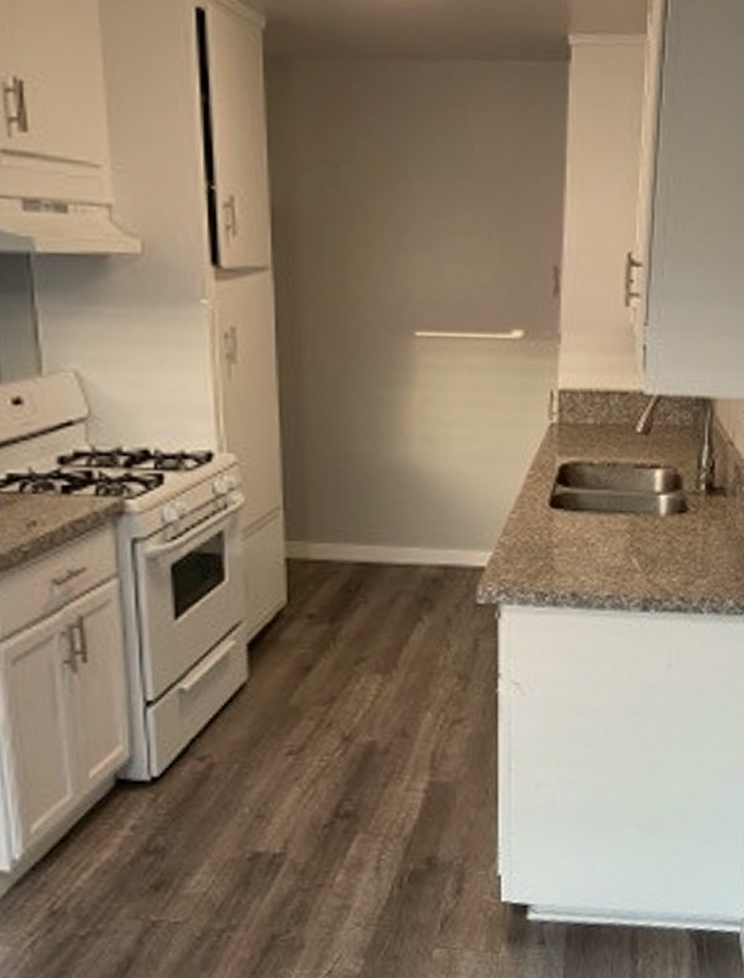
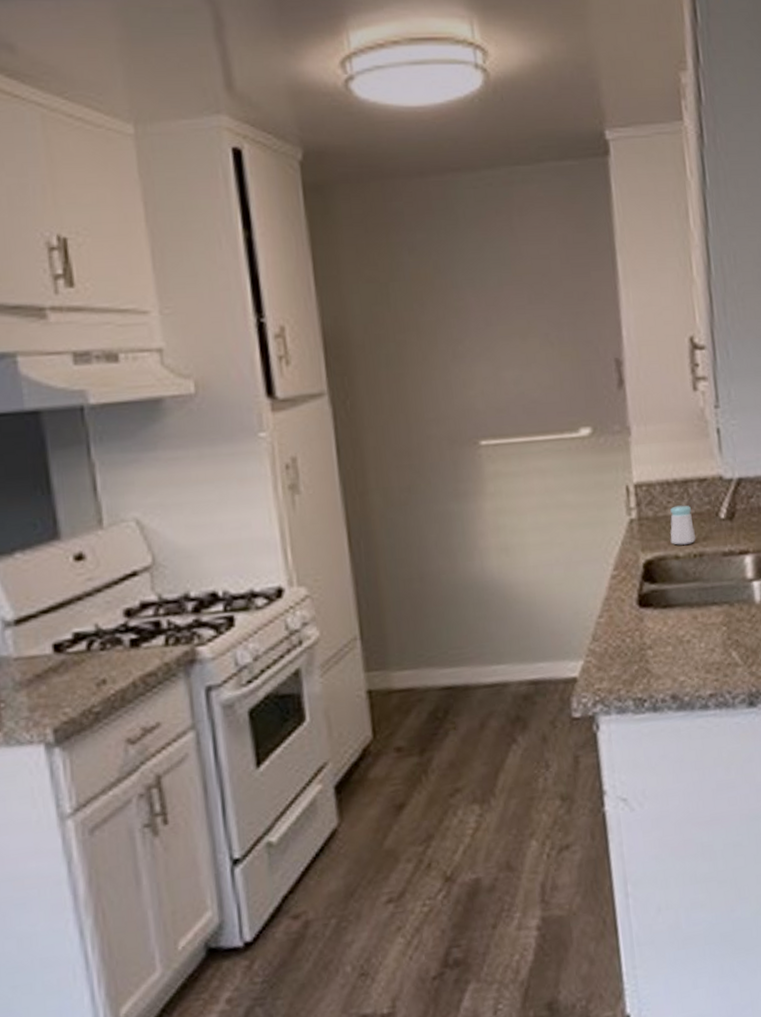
salt shaker: none [587,415,611,453] -> present [670,505,696,545]

